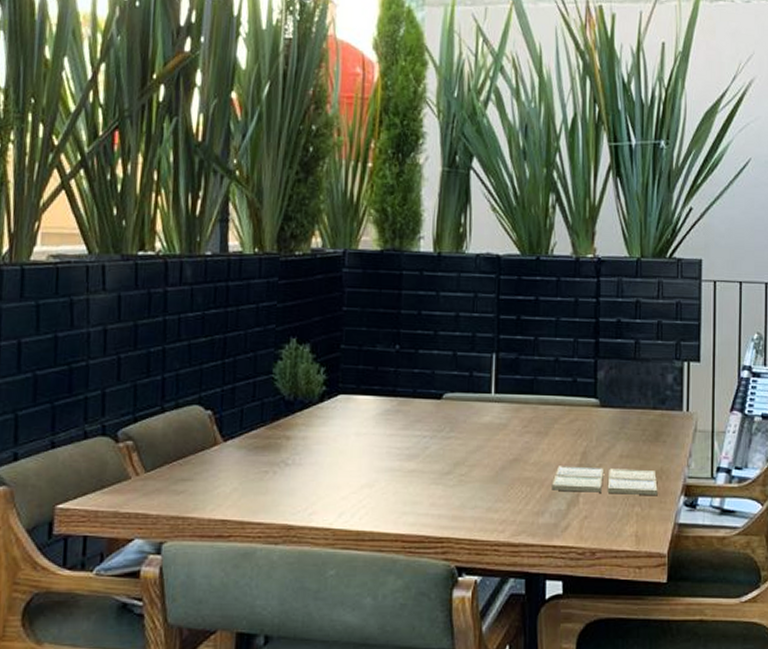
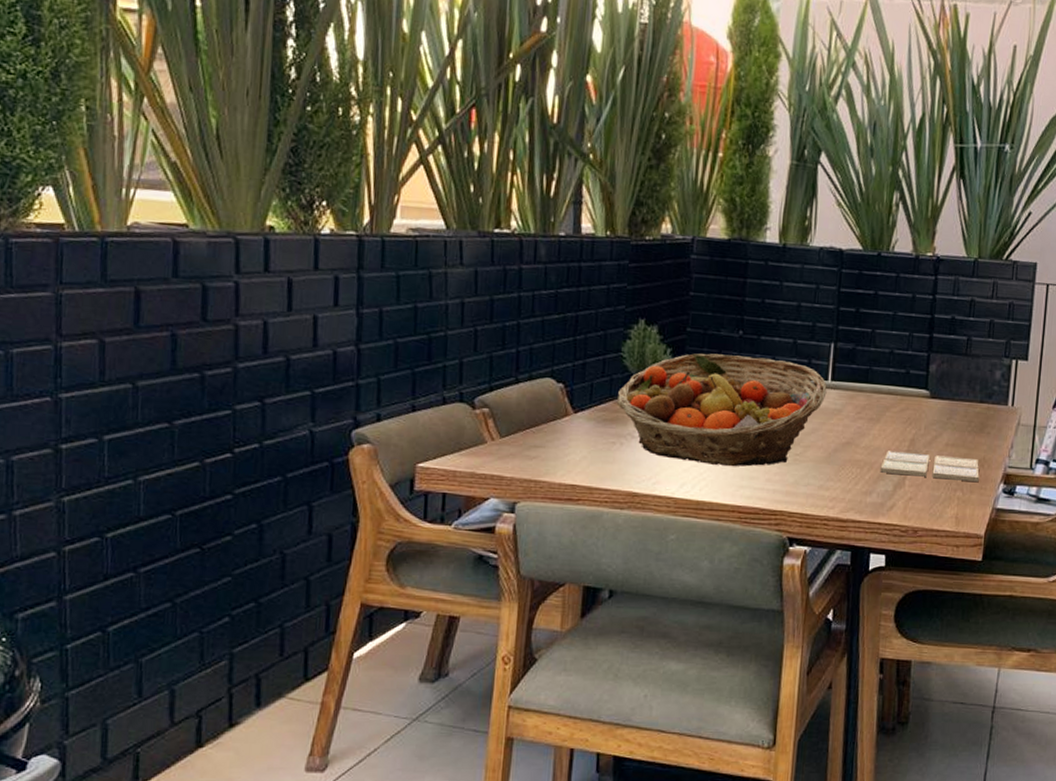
fruit basket: none [269,371,491,492] -> present [617,353,827,467]

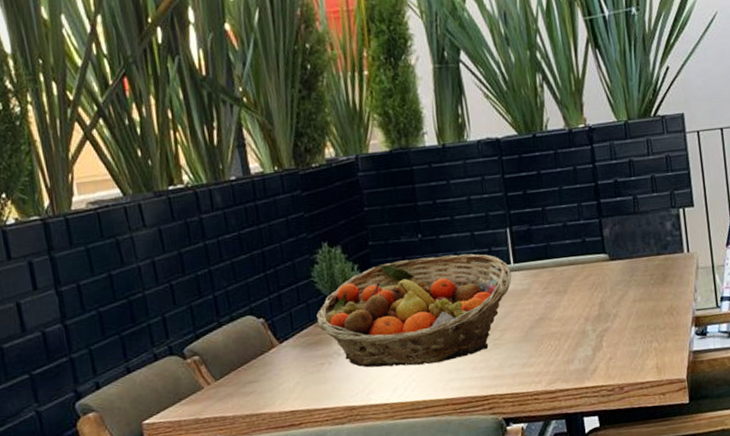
drink coaster: present [880,450,980,483] -> none [576,309,671,340]

